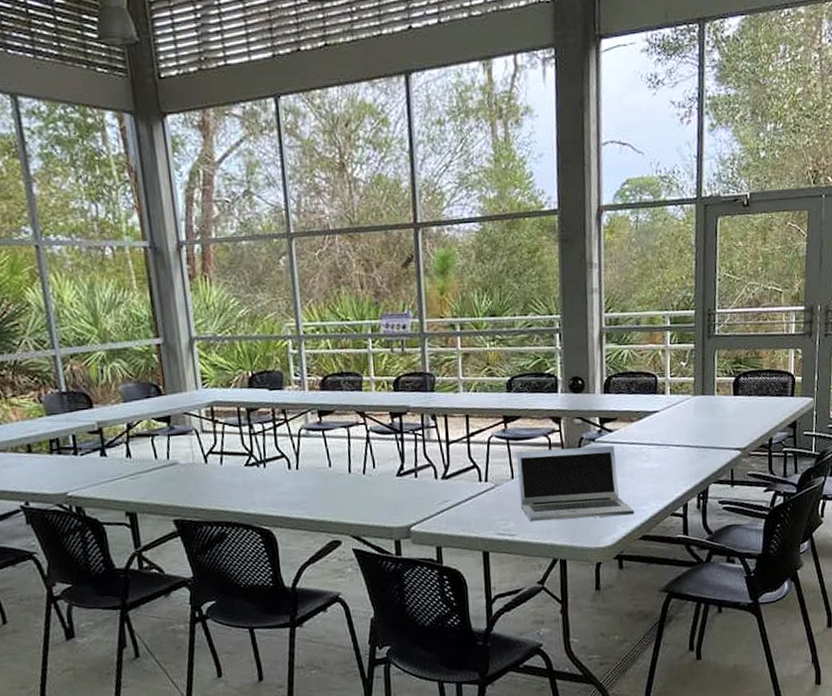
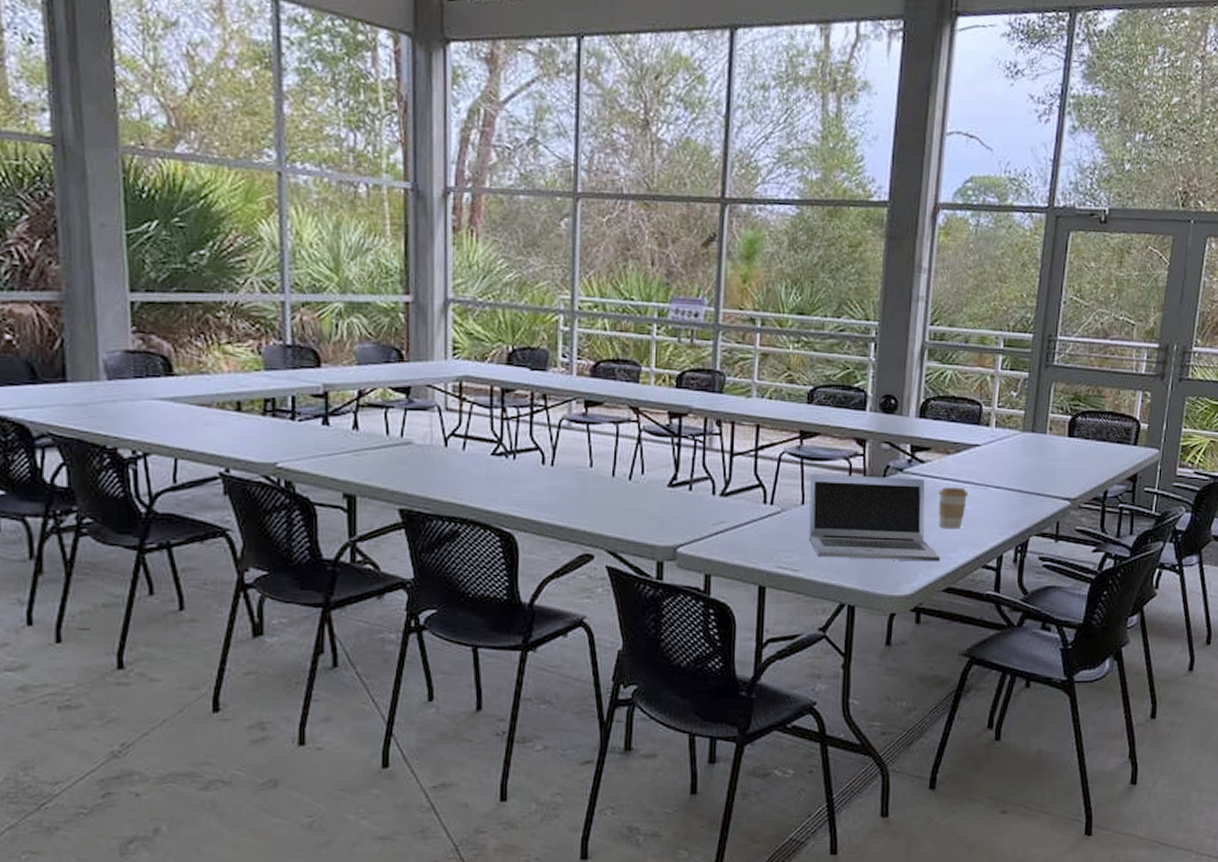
coffee cup: none [627,449,653,486] -> present [938,487,969,529]

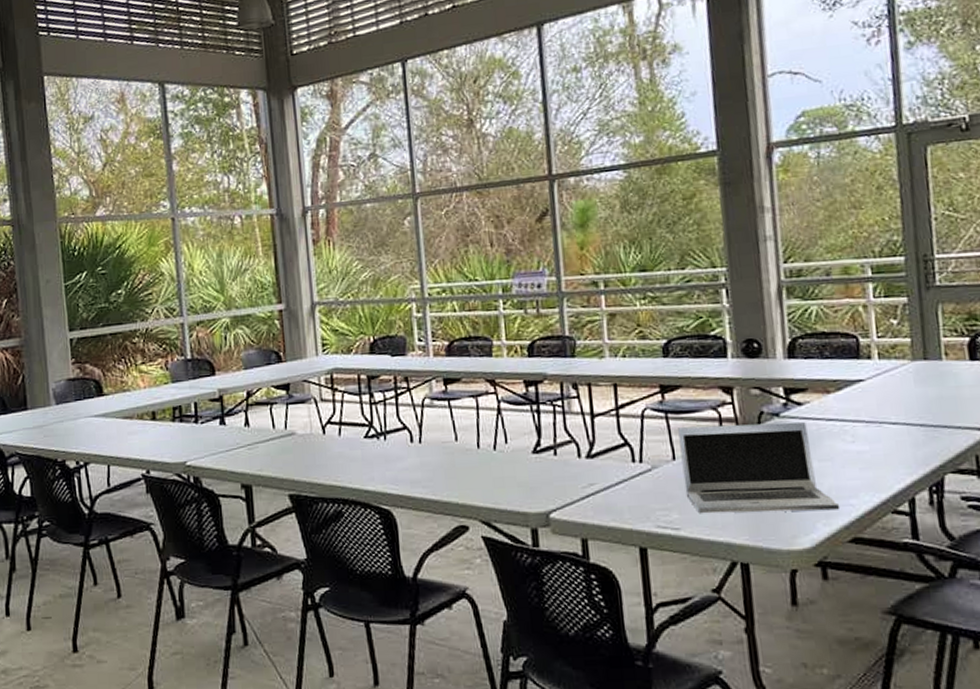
coffee cup: present [938,487,969,529] -> none [824,427,861,473]

